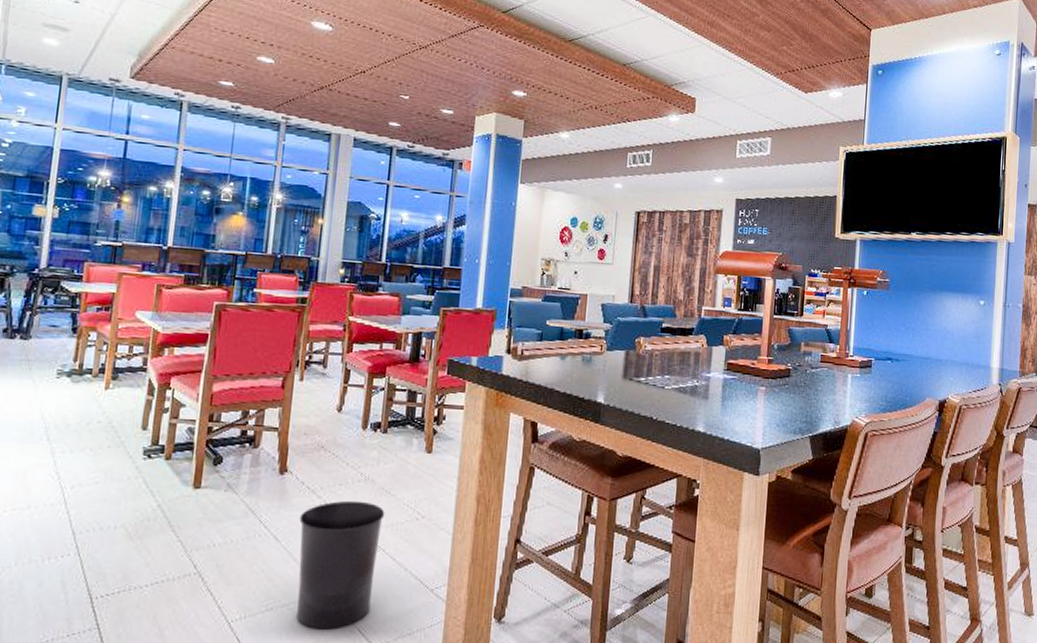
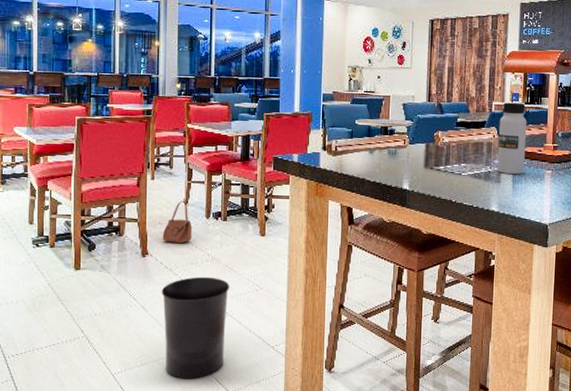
handbag: none [306,407,345,460] -> present [162,201,193,244]
water bottle: none [704,307,740,390] -> present [497,102,527,174]

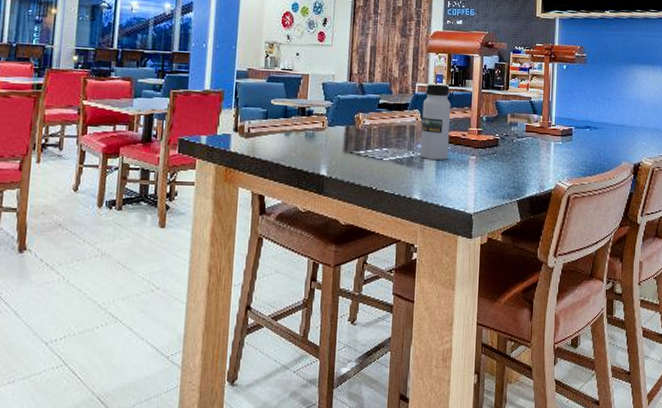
waste bin: present [161,276,230,379] -> none [37,275,122,399]
handbag: present [162,201,193,244] -> none [44,187,82,237]

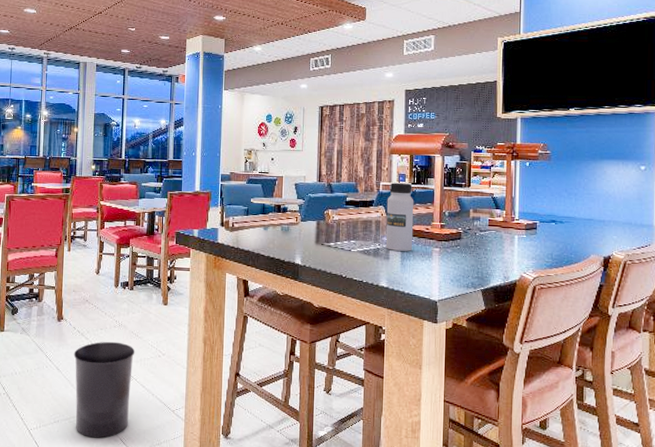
waste bin: none [37,275,122,399] -> present [73,341,135,438]

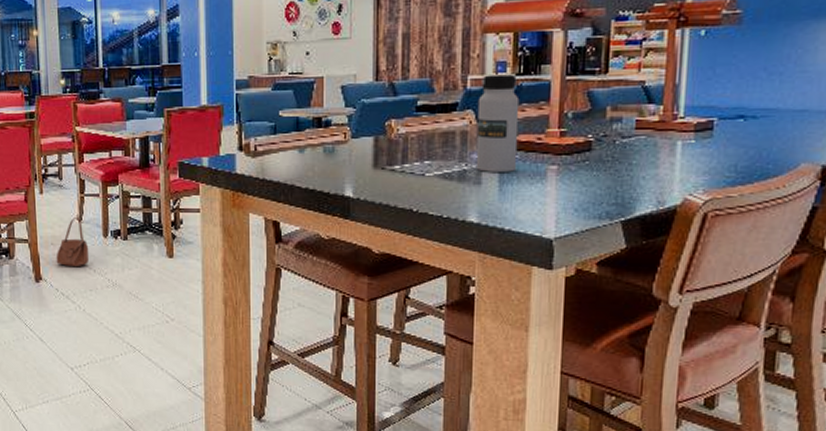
waste bin: present [73,341,135,438] -> none [59,305,136,421]
handbag: none [76,271,103,310] -> present [56,218,90,267]

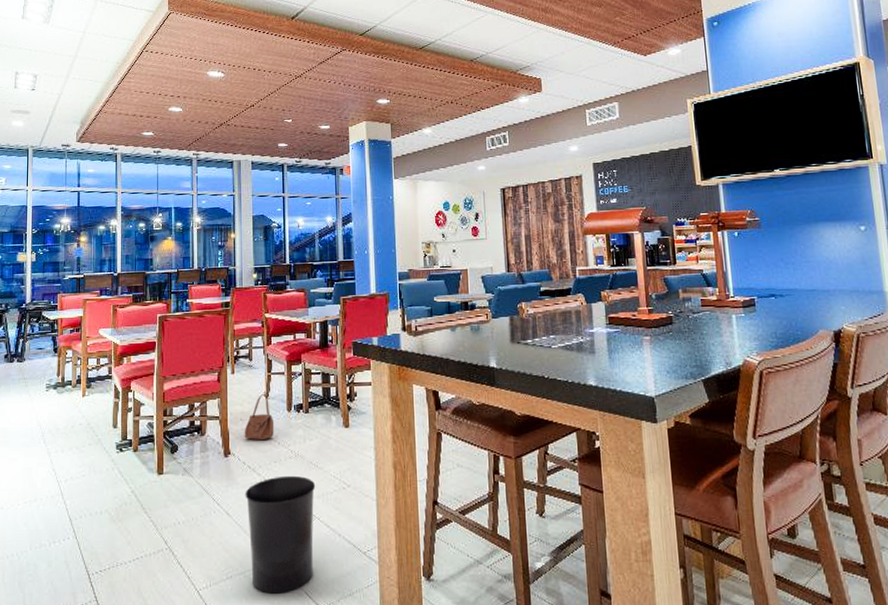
waste bin: none [59,305,136,421] -> present [245,475,316,594]
water bottle: present [475,74,520,172] -> none [585,266,620,343]

